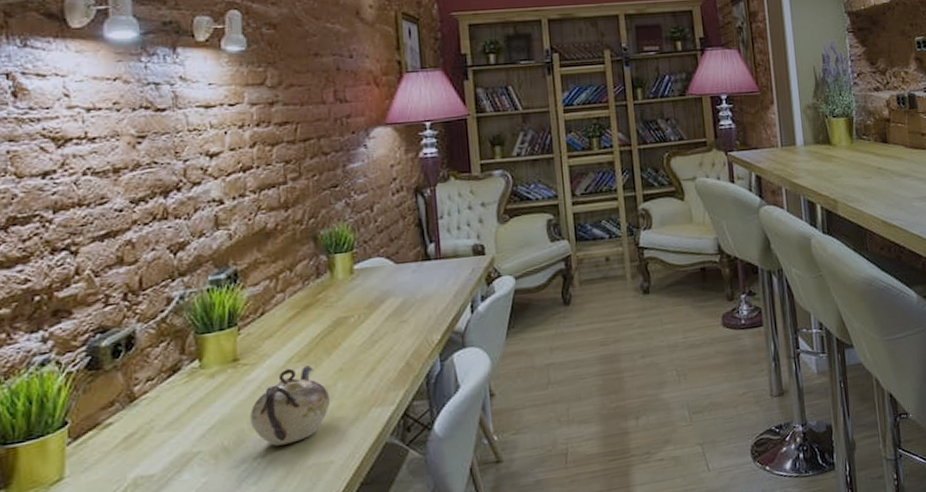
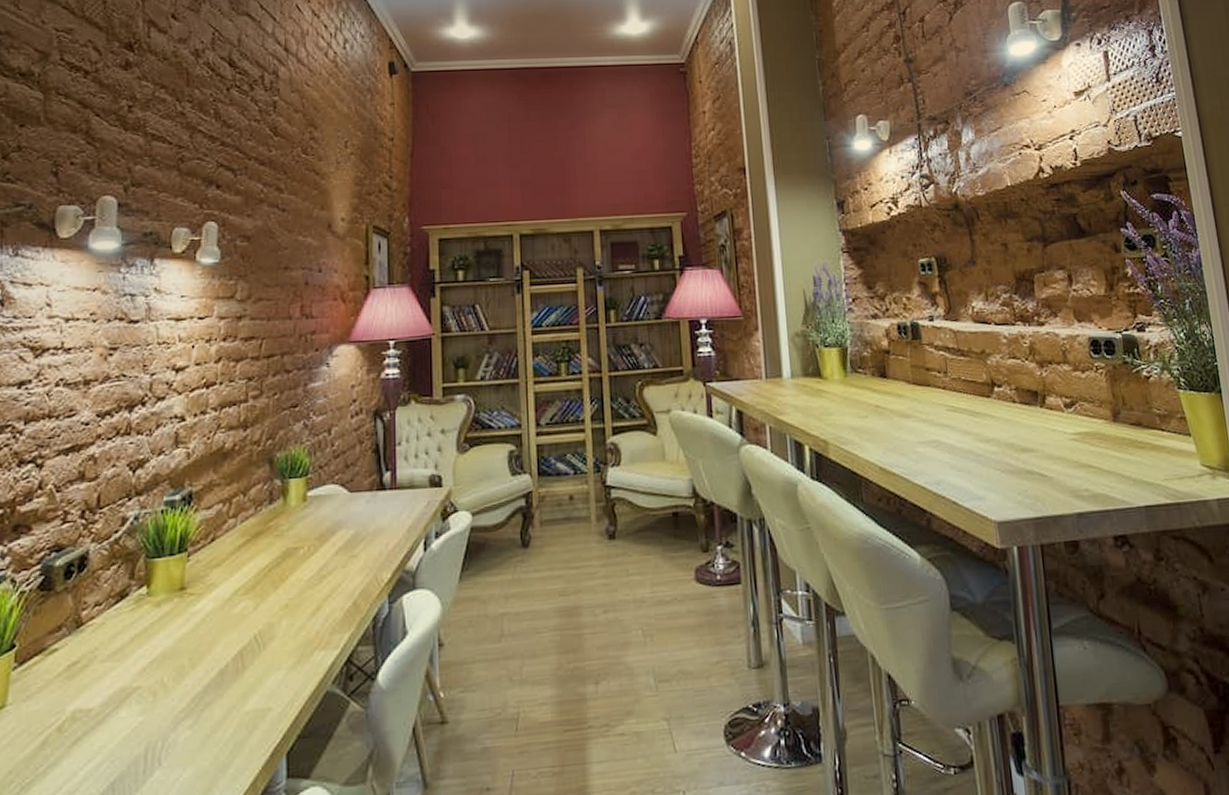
teapot: present [250,365,330,446] -> none [192,599,272,687]

